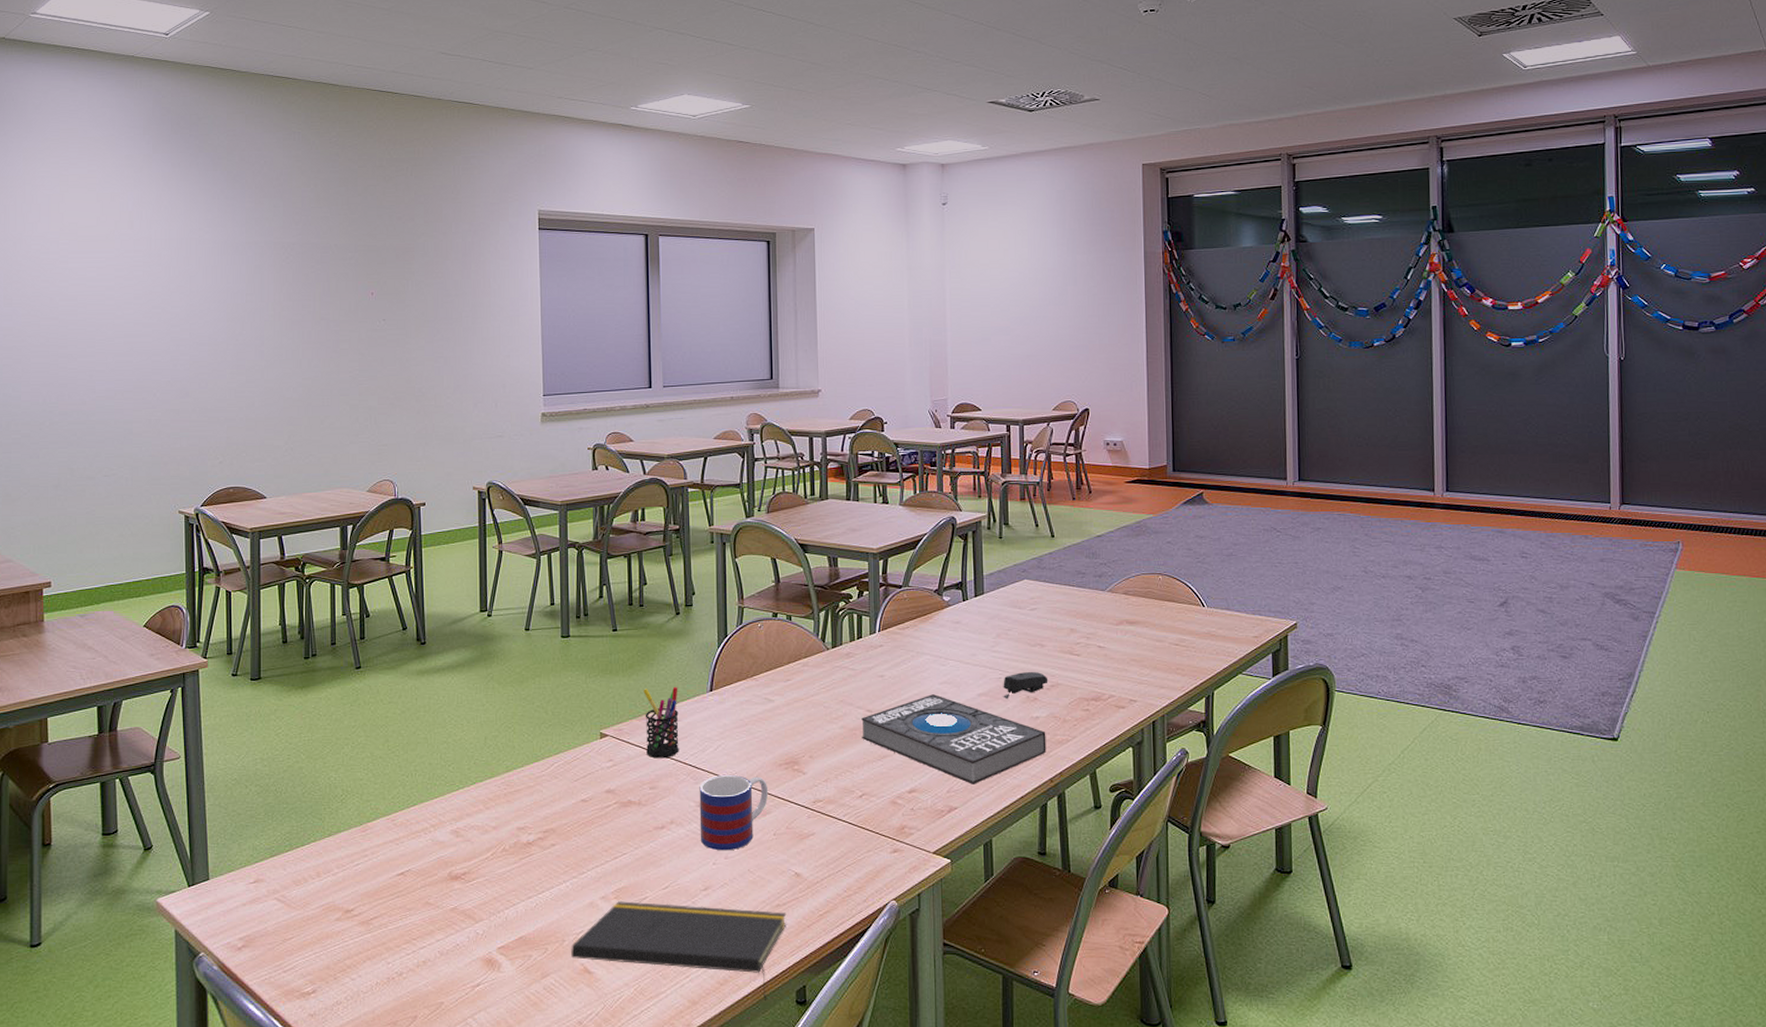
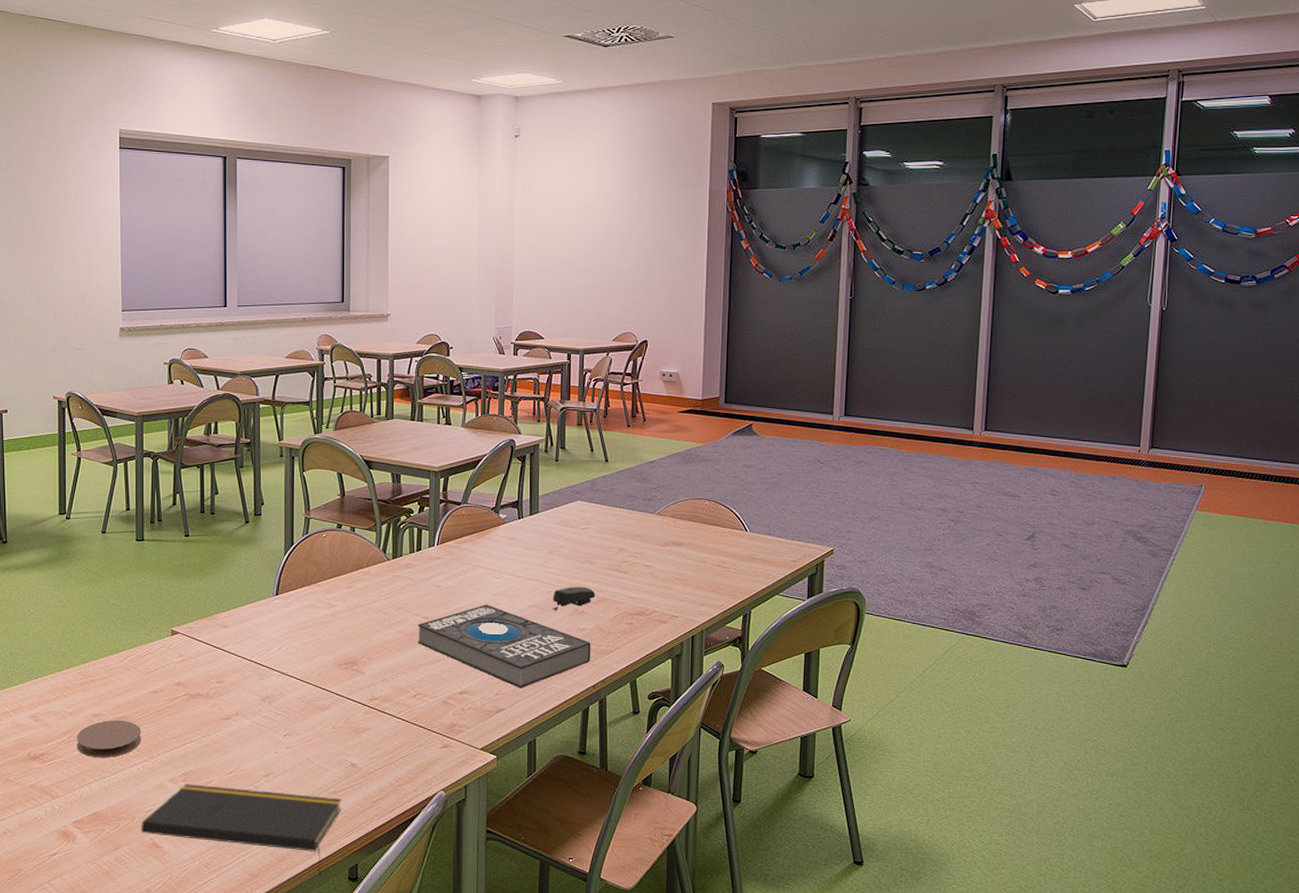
coaster: none [500,832,570,876] -> present [76,719,141,758]
pen holder: present [643,687,679,759] -> none [213,590,246,656]
mug: present [699,774,769,851] -> none [263,672,329,741]

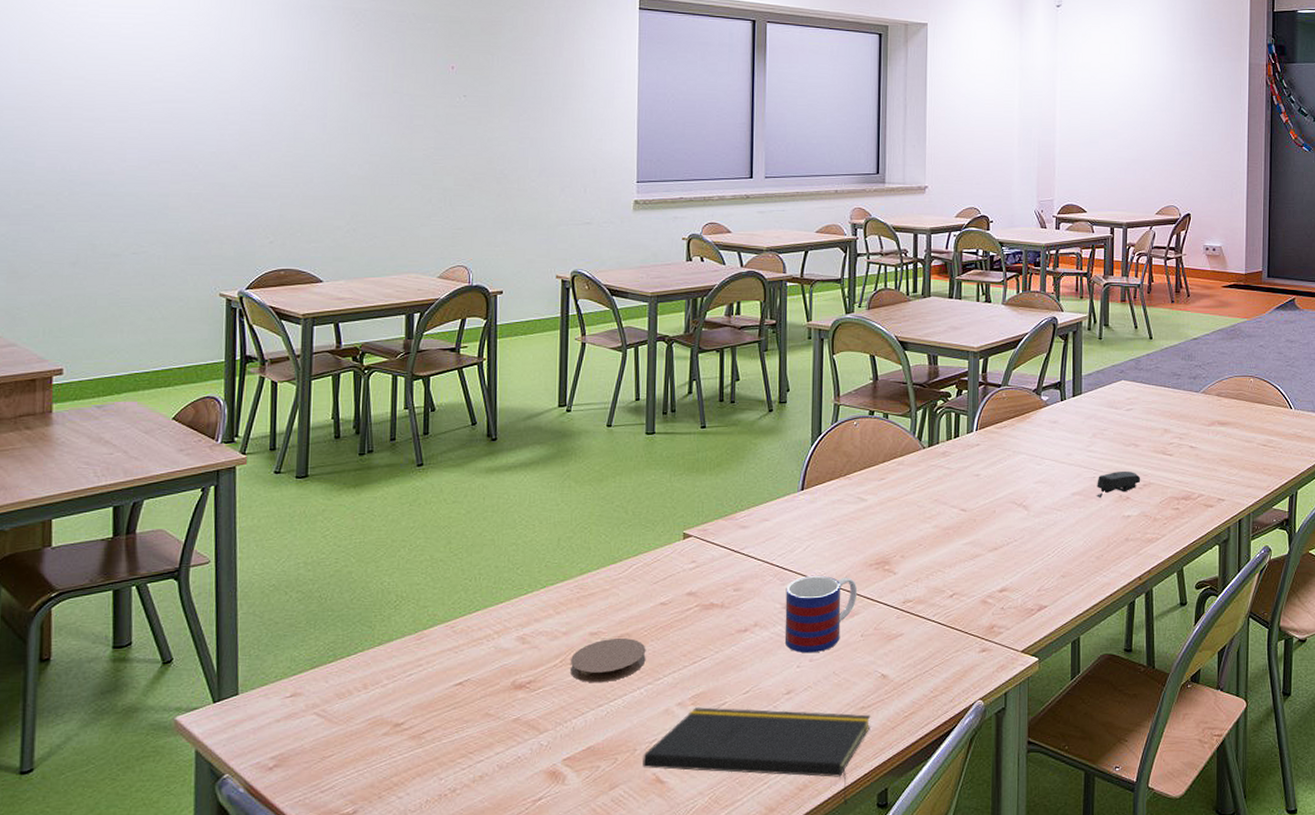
mug: none [263,672,329,741] -> present [784,575,858,653]
book: present [418,604,591,688] -> none [955,493,1137,583]

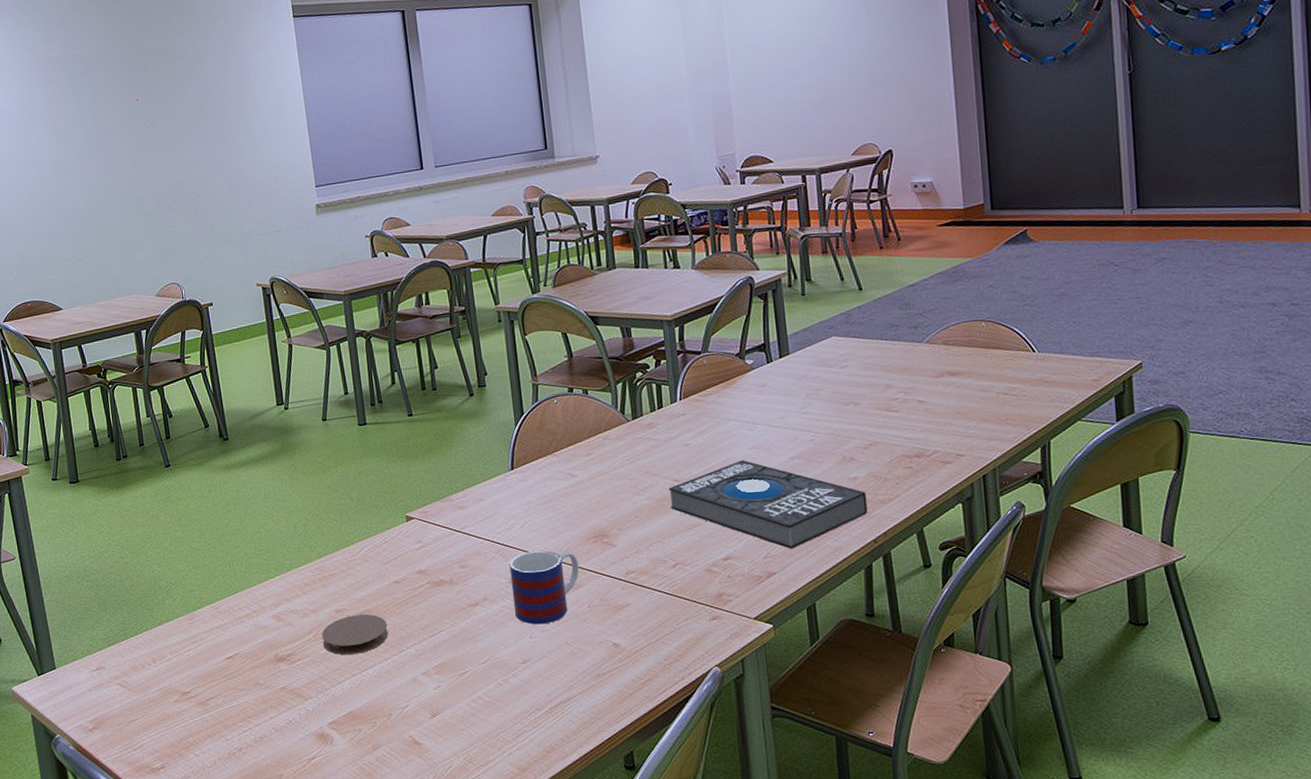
notepad: present [643,707,871,804] -> none [398,676,608,765]
book: none [955,493,1137,583] -> present [669,460,868,549]
stapler: present [1097,470,1141,498] -> none [816,430,866,460]

